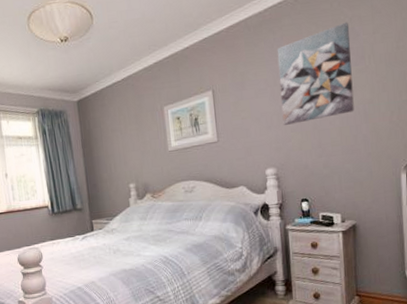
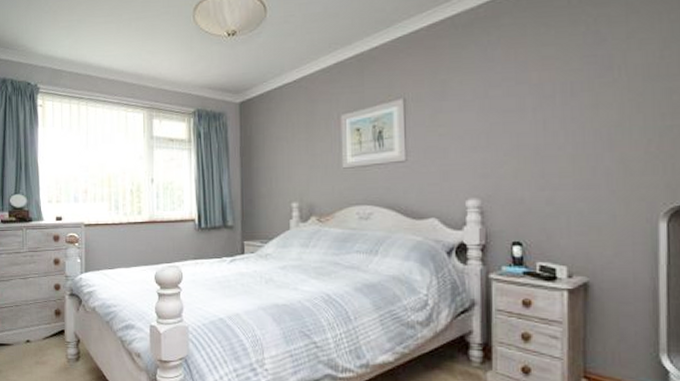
wall art: present [277,22,354,125] -> none [491,23,594,147]

